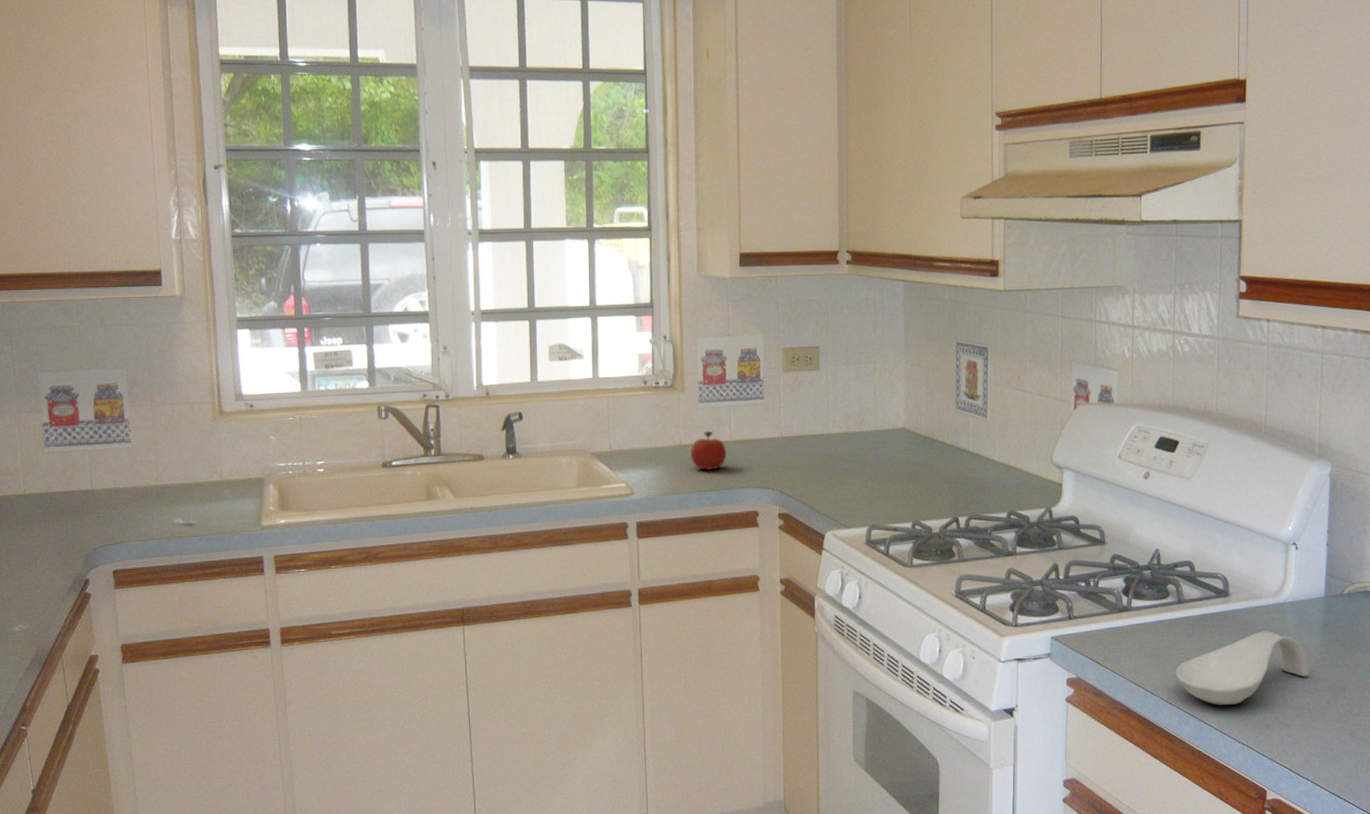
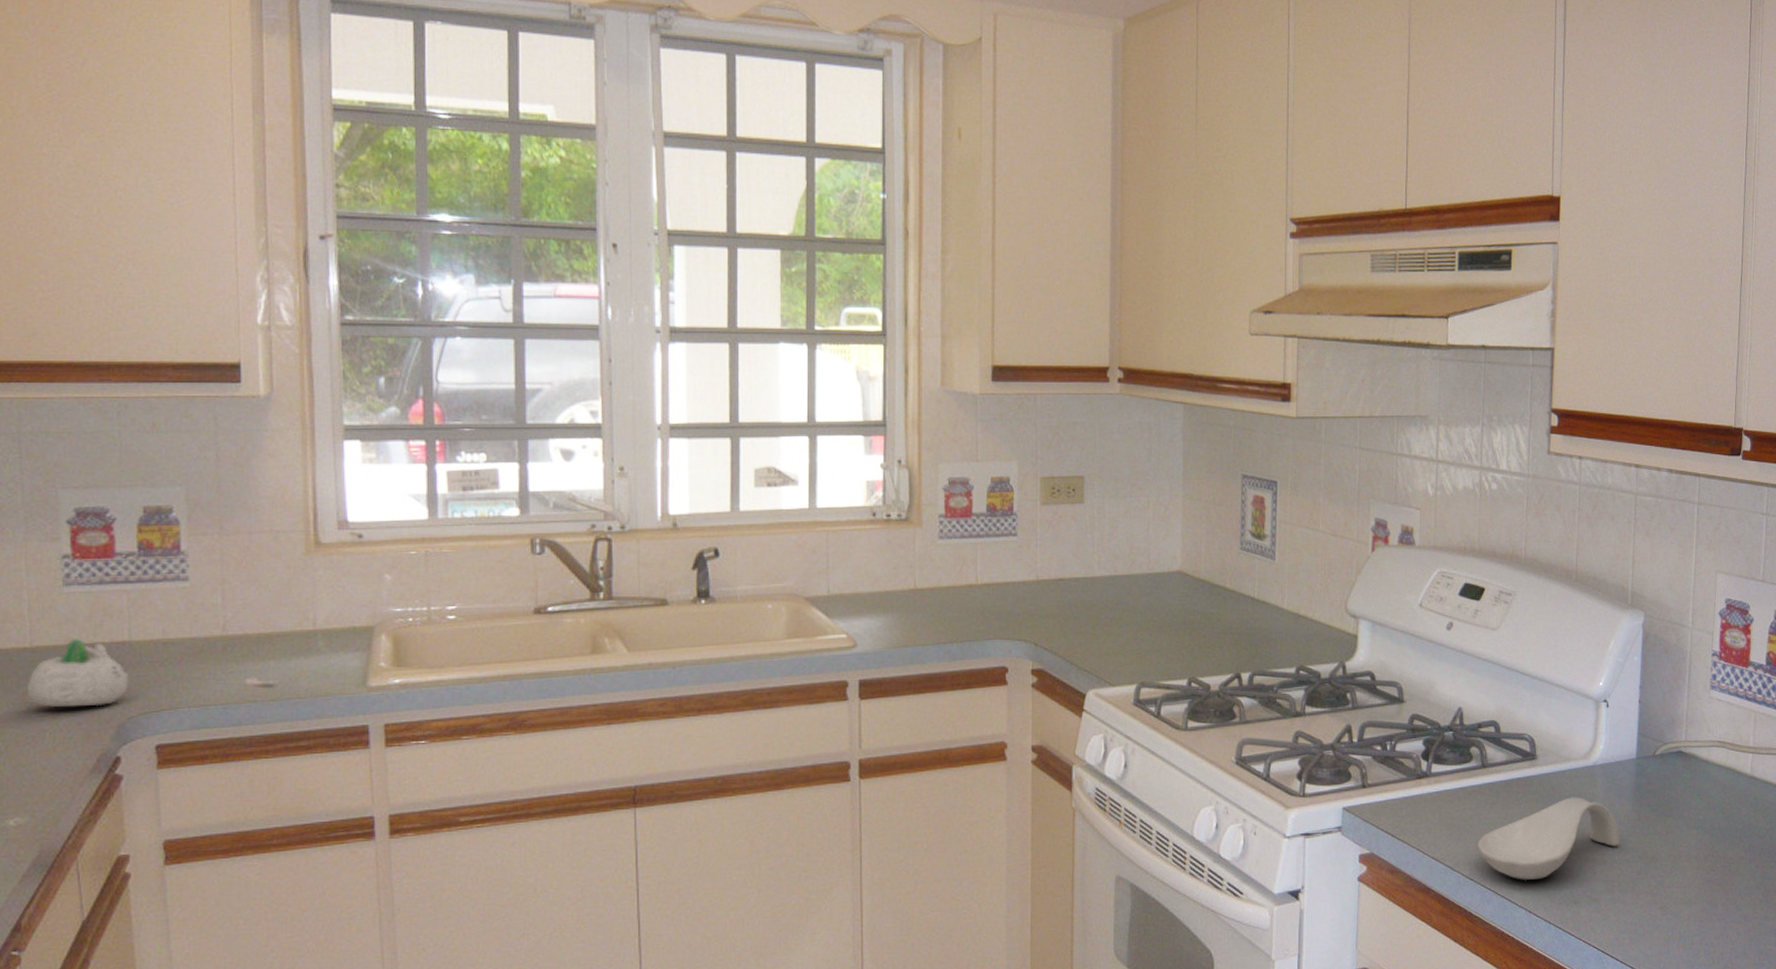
succulent planter: none [23,488,93,541] -> present [26,639,129,708]
fruit: present [690,430,727,471] -> none [926,572,972,620]

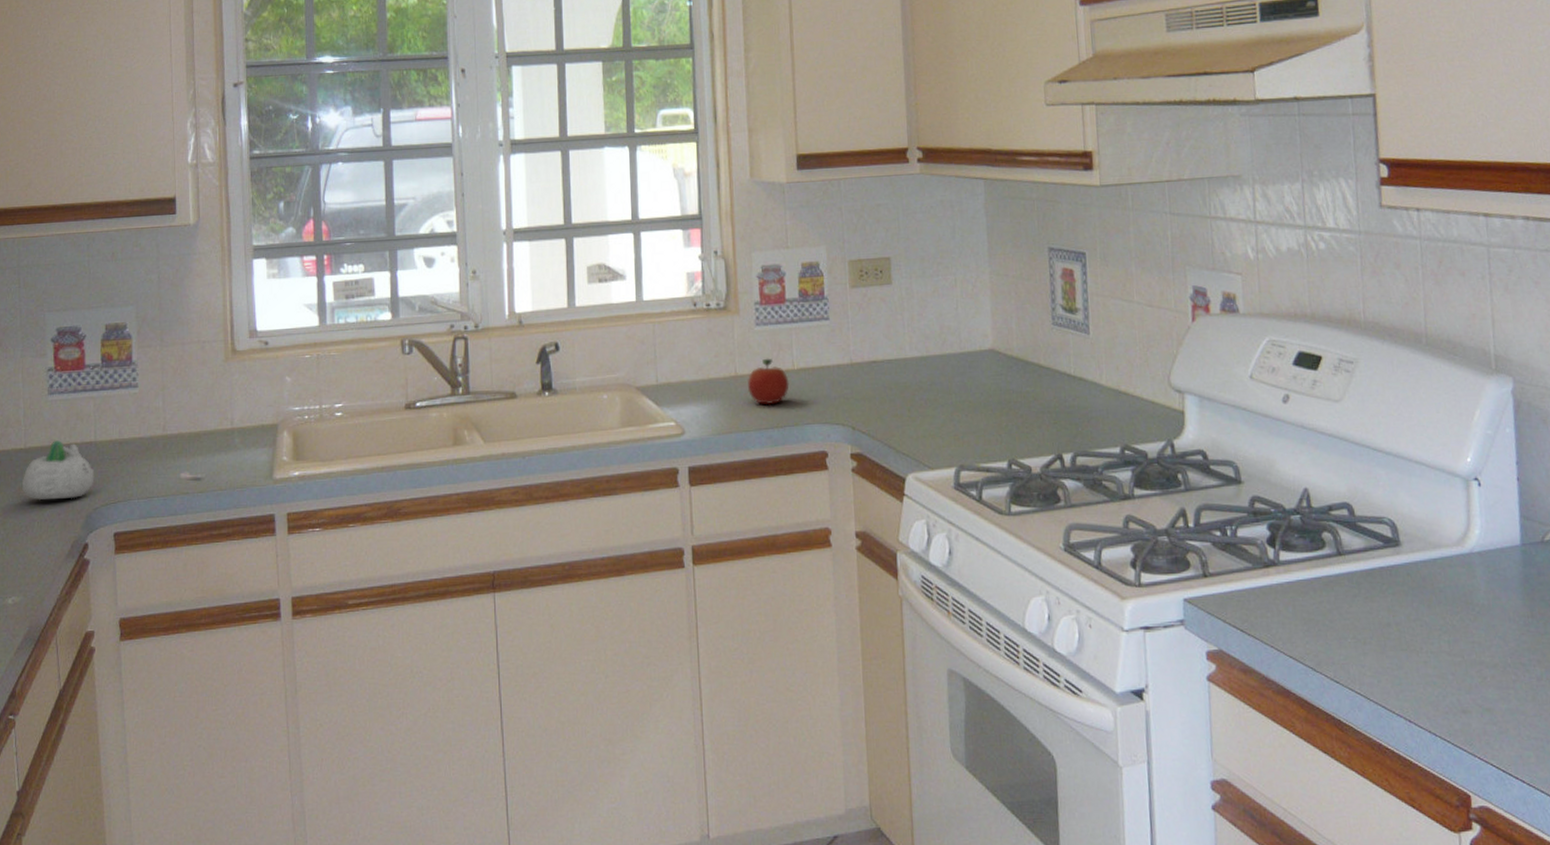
fruit: none [926,572,972,620] -> present [747,358,789,405]
spoon rest: present [1478,797,1620,881] -> none [1340,589,1512,686]

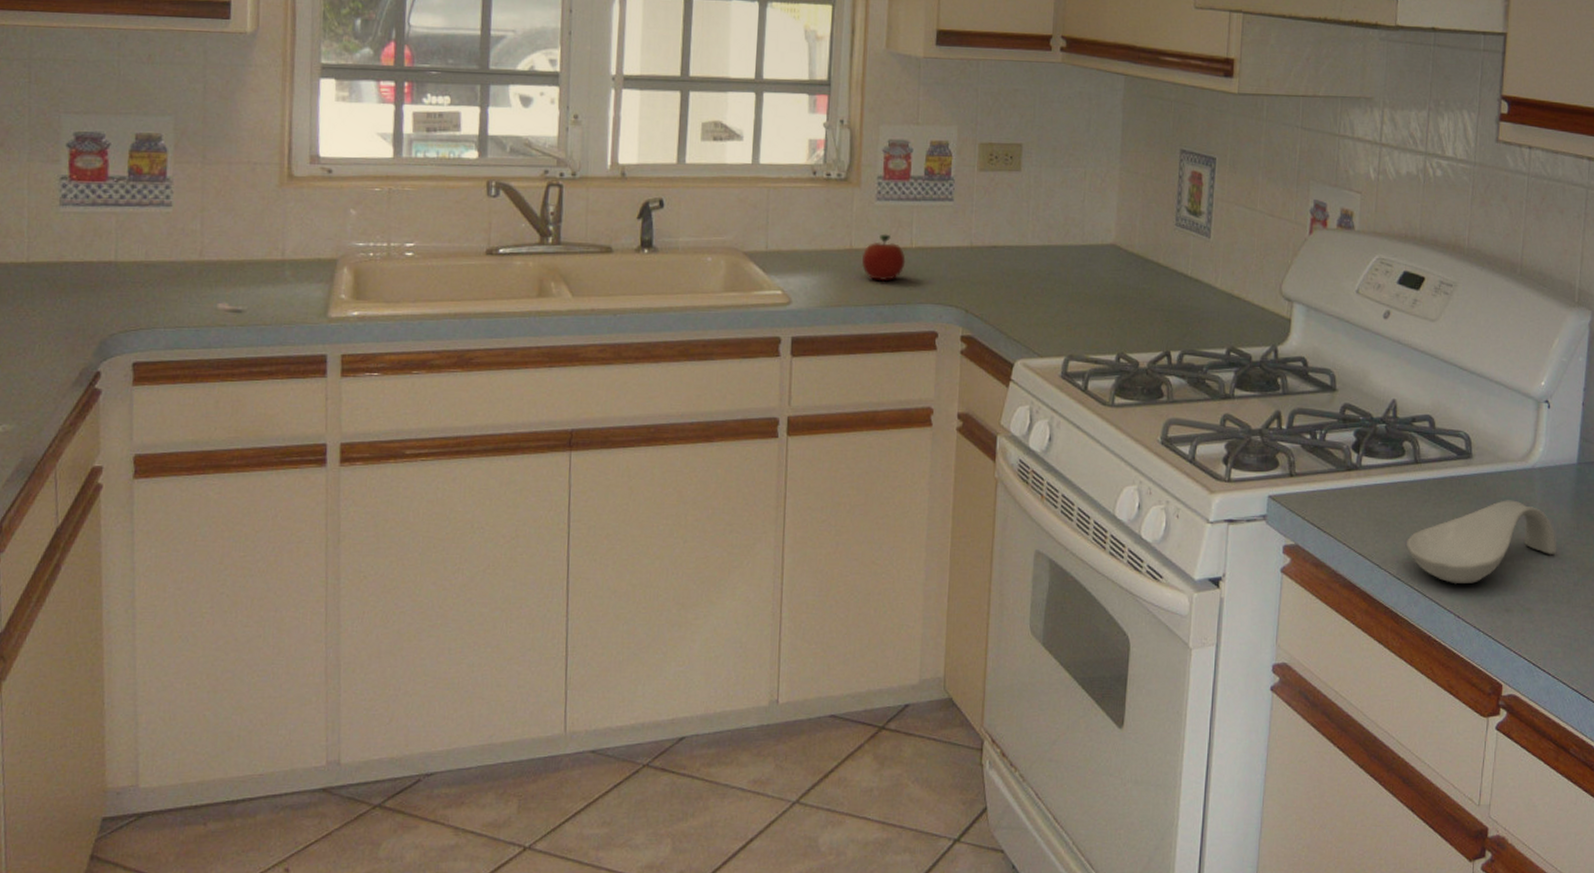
succulent planter: present [21,440,95,501] -> none [20,257,113,323]
spoon rest: none [1340,589,1512,686] -> present [1407,500,1557,585]

